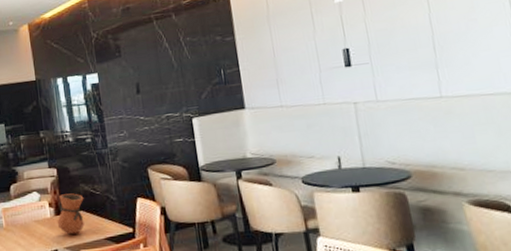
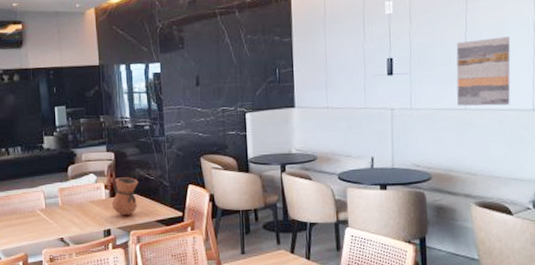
wall art: none [420,14,494,95] -> present [456,37,511,106]

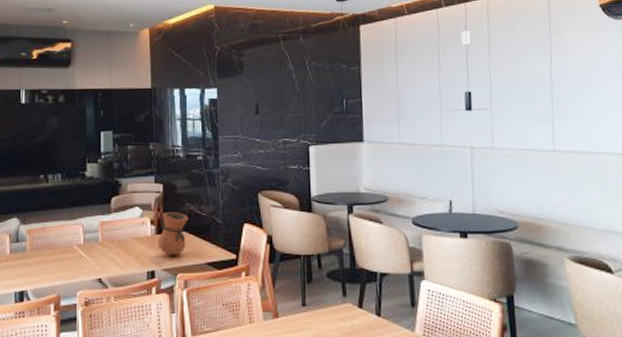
wall art: present [456,37,511,106] -> none [541,73,604,148]

